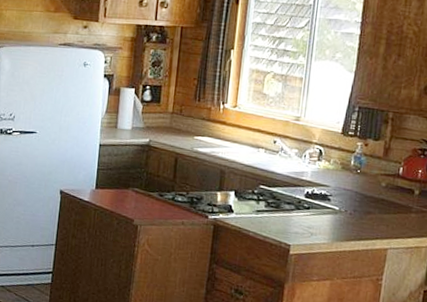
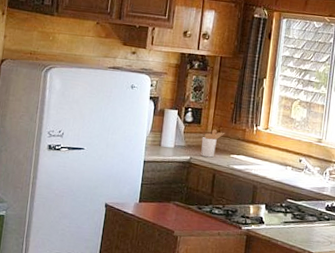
utensil holder: none [161,108,188,140] -> present [201,129,225,158]

